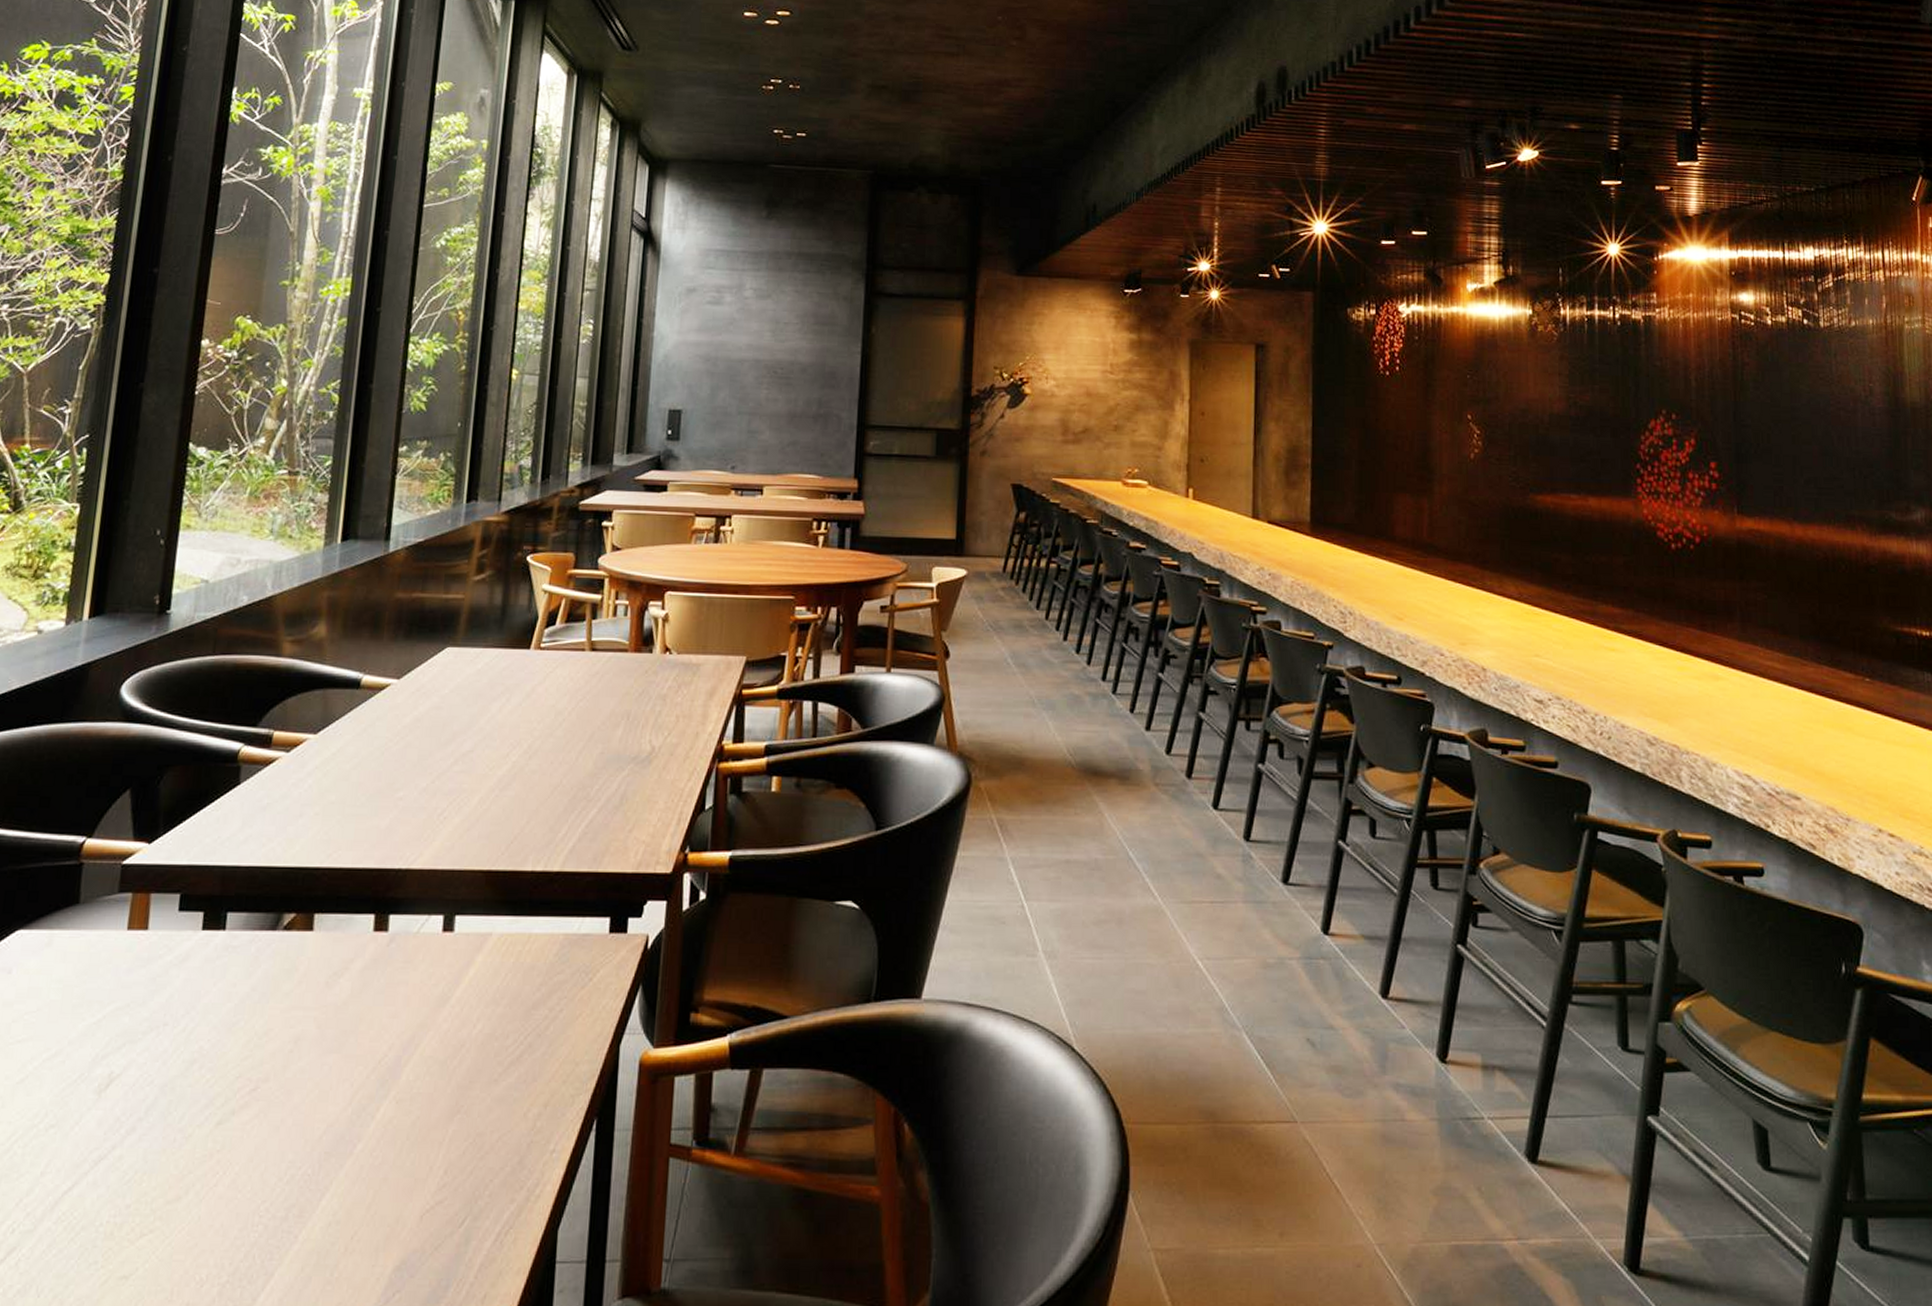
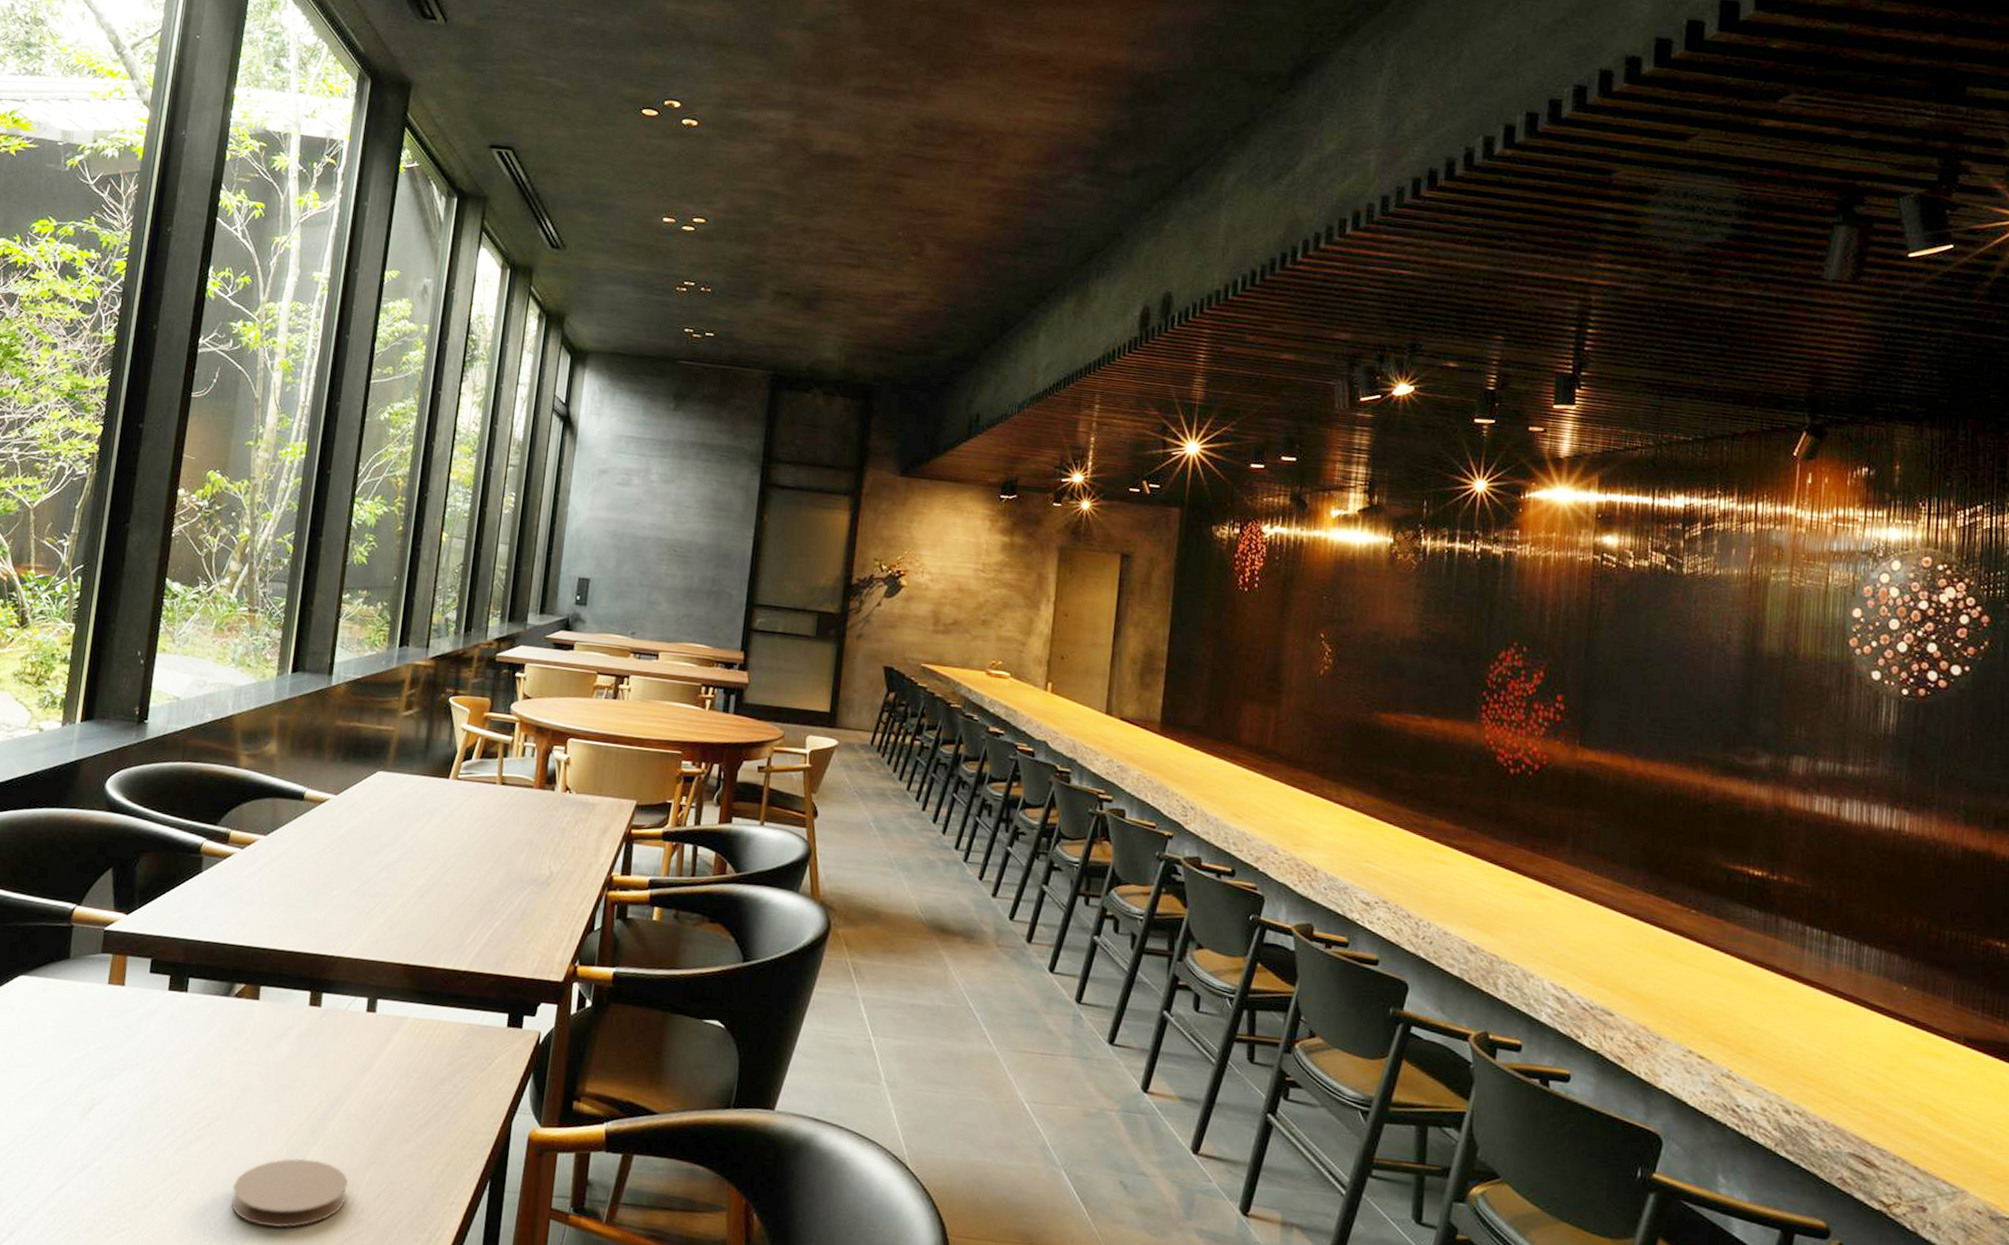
coaster: none [285,1117,428,1206] -> present [231,1158,349,1228]

